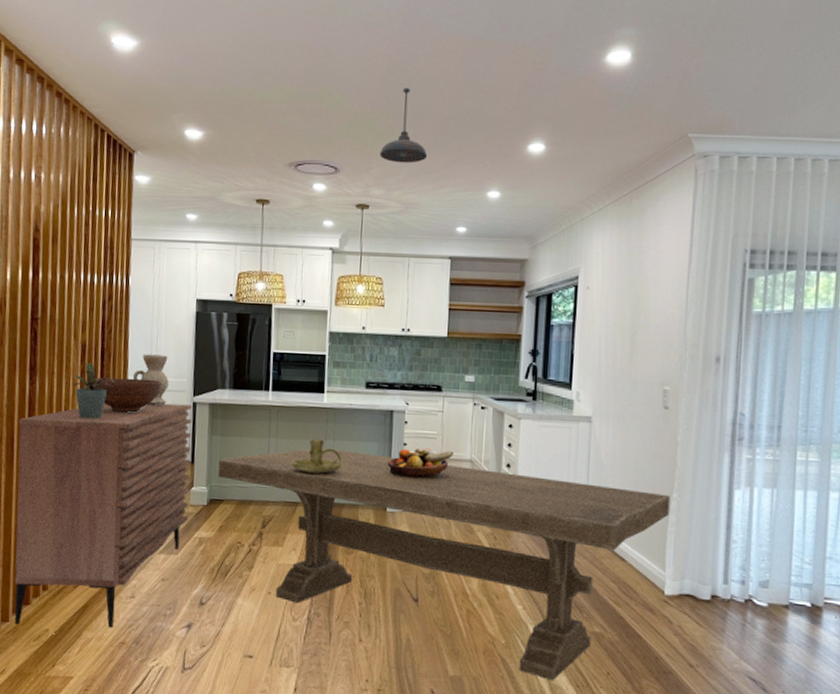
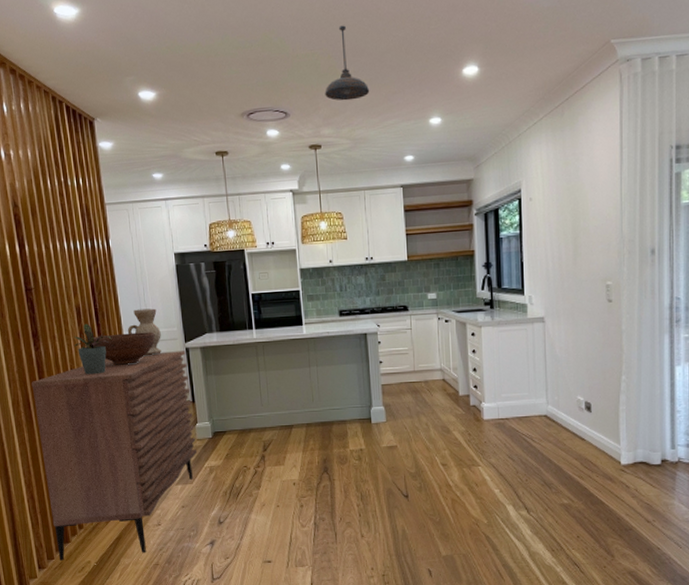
dining table: present [217,447,670,681] -> none [216,374,620,549]
candle holder: present [291,438,343,474] -> none [281,366,327,398]
fruit bowl: present [387,447,454,479] -> none [367,363,425,392]

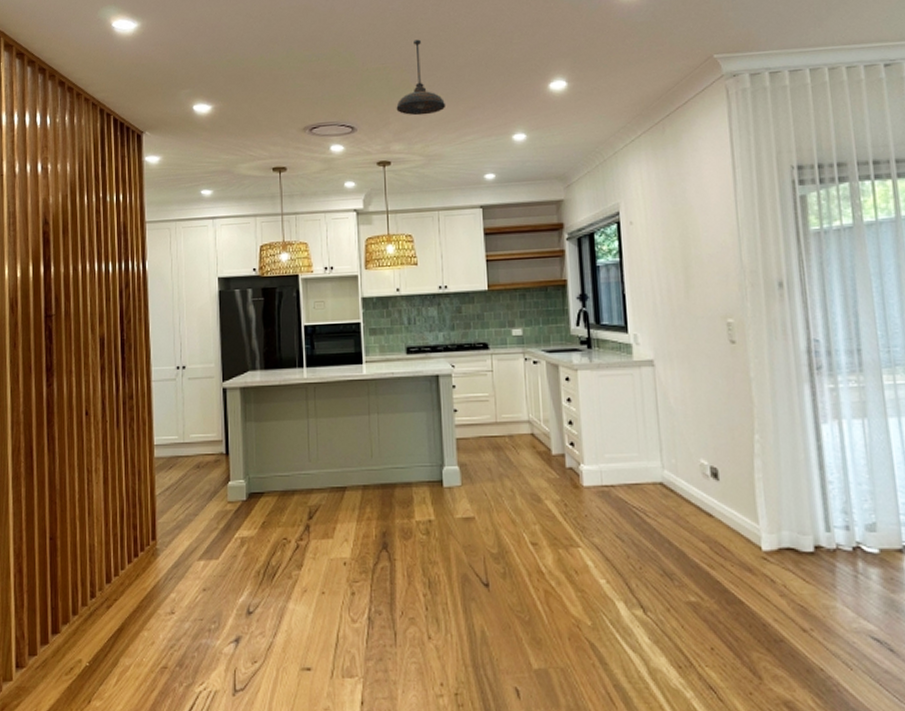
sideboard: present [31,351,197,561] -> none [37,391,226,658]
potted plant: present [74,323,112,375] -> none [93,356,137,418]
fruit bowl: present [93,332,156,365] -> none [116,368,188,407]
vase: present [127,308,161,355] -> none [156,340,195,396]

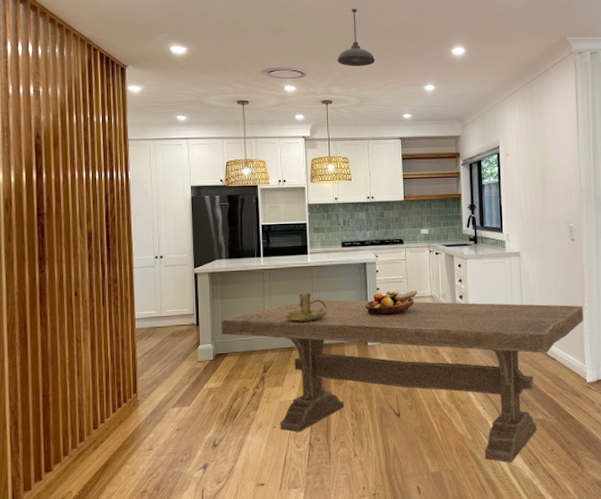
dining table: none [255,423,754,664] -> present [221,299,584,463]
candle holder: none [334,414,390,453] -> present [284,292,328,321]
fruit bowl: none [438,412,509,448] -> present [364,290,418,316]

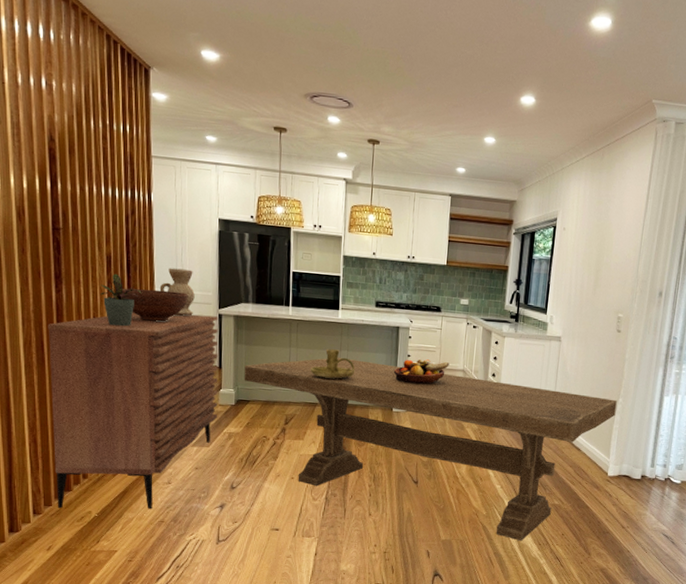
sideboard: none [31,276,196,492] -> present [48,312,218,509]
potted plant: none [81,248,121,298] -> present [100,273,142,327]
fruit bowl: none [102,257,165,289] -> present [122,288,189,322]
vase: none [137,235,171,279] -> present [159,268,195,316]
pendant light: present [337,8,376,67] -> none [389,30,433,105]

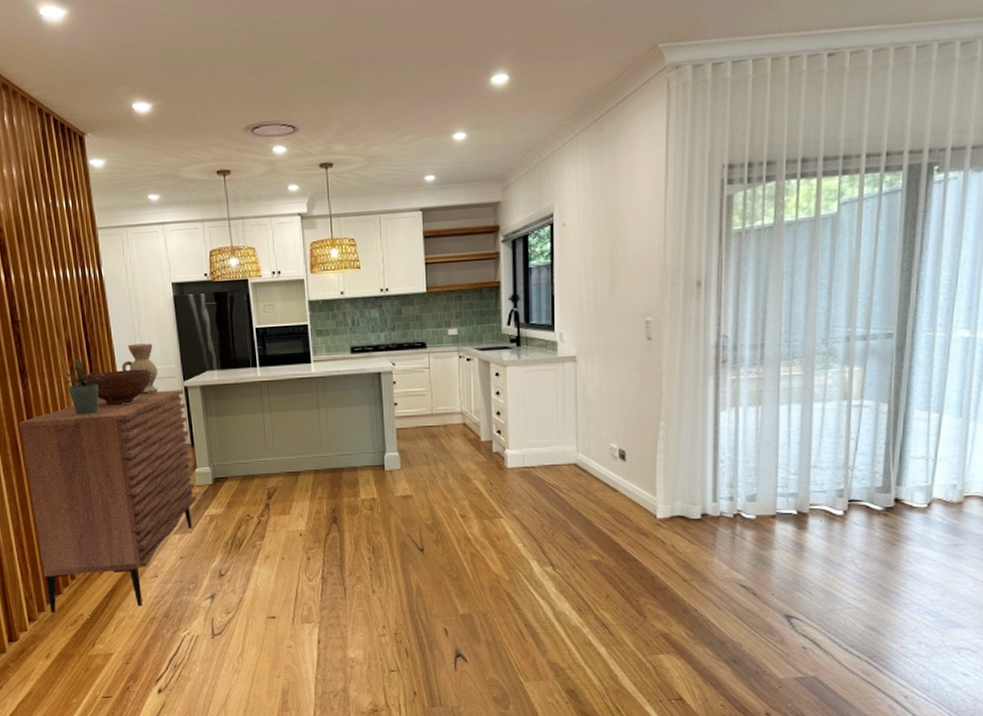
dining table: present [244,357,617,541] -> none [217,416,658,608]
candle holder: present [310,349,355,379] -> none [287,408,337,442]
fruit bowl: present [393,359,450,385] -> none [380,405,444,436]

